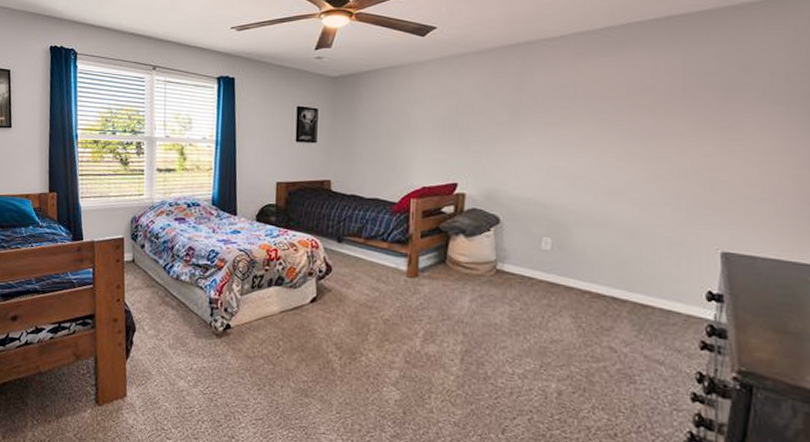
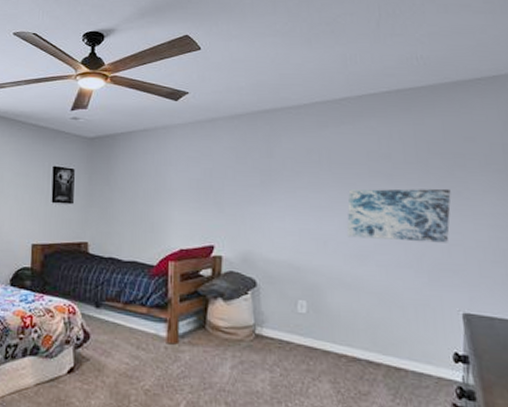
wall art: none [599,122,720,180] -> present [346,188,451,243]

